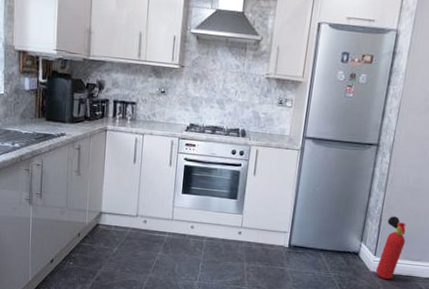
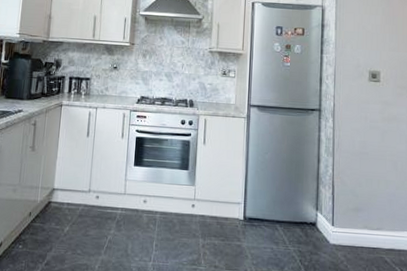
fire extinguisher: present [376,216,407,279] -> none [336,182,362,252]

